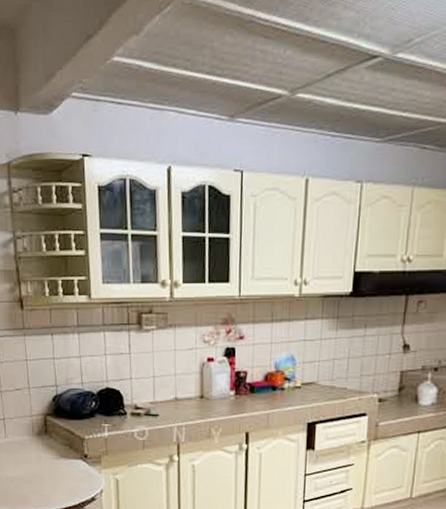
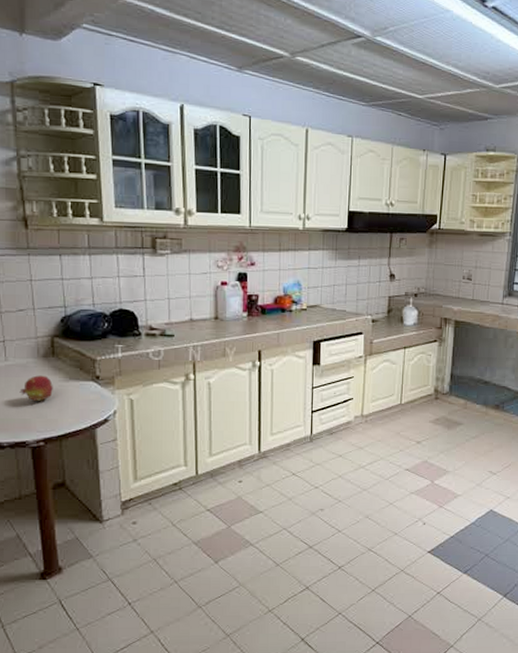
fruit: none [17,452,46,477] -> present [19,375,53,401]

